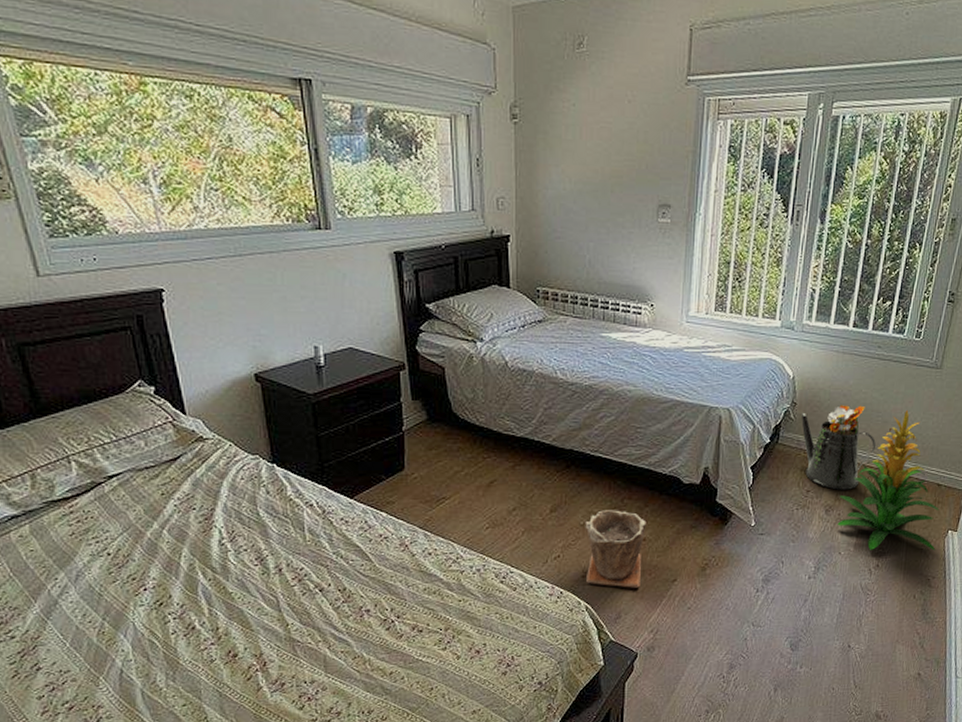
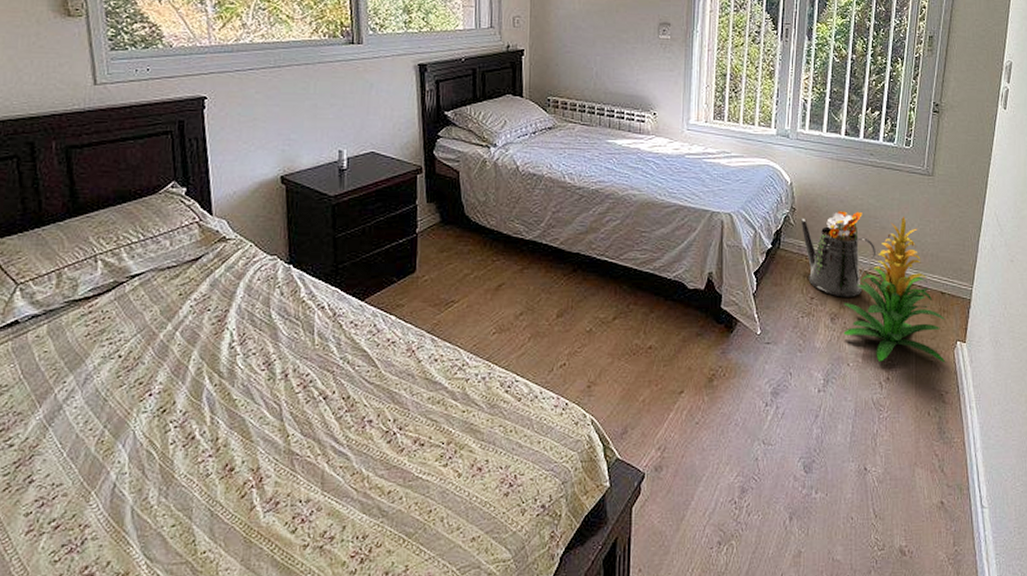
plant pot: present [585,510,646,588] -> none [591,316,652,400]

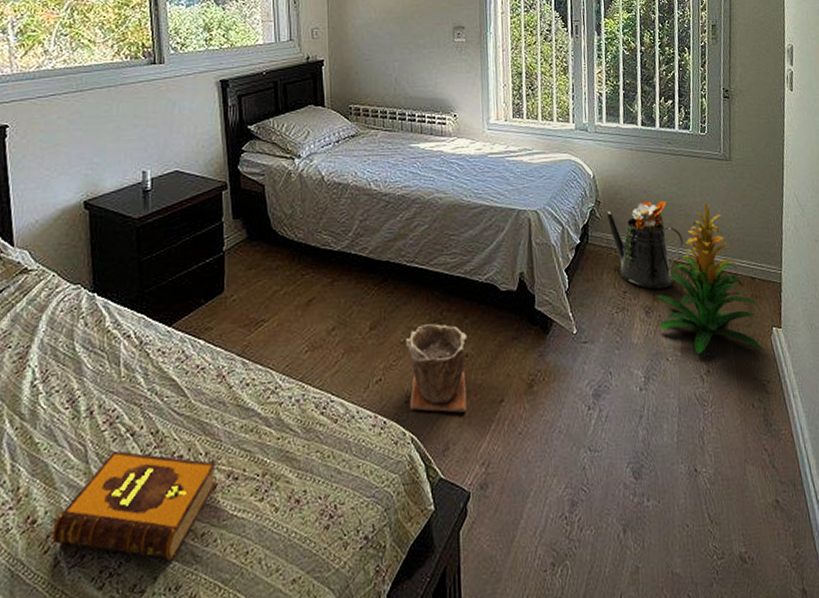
hardback book: none [248,411,404,513] -> present [51,450,217,561]
plant pot: none [591,316,652,400] -> present [405,324,468,413]

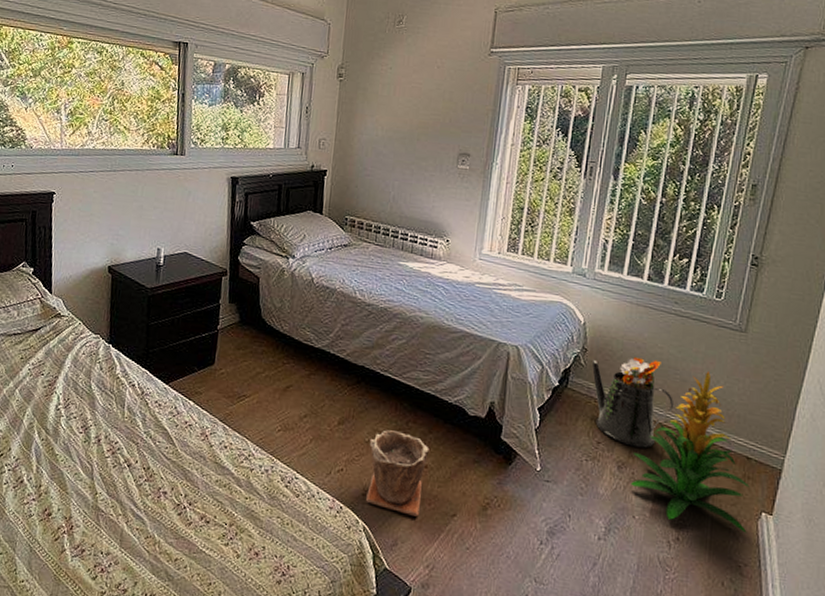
hardback book: present [51,450,217,561] -> none [61,475,193,573]

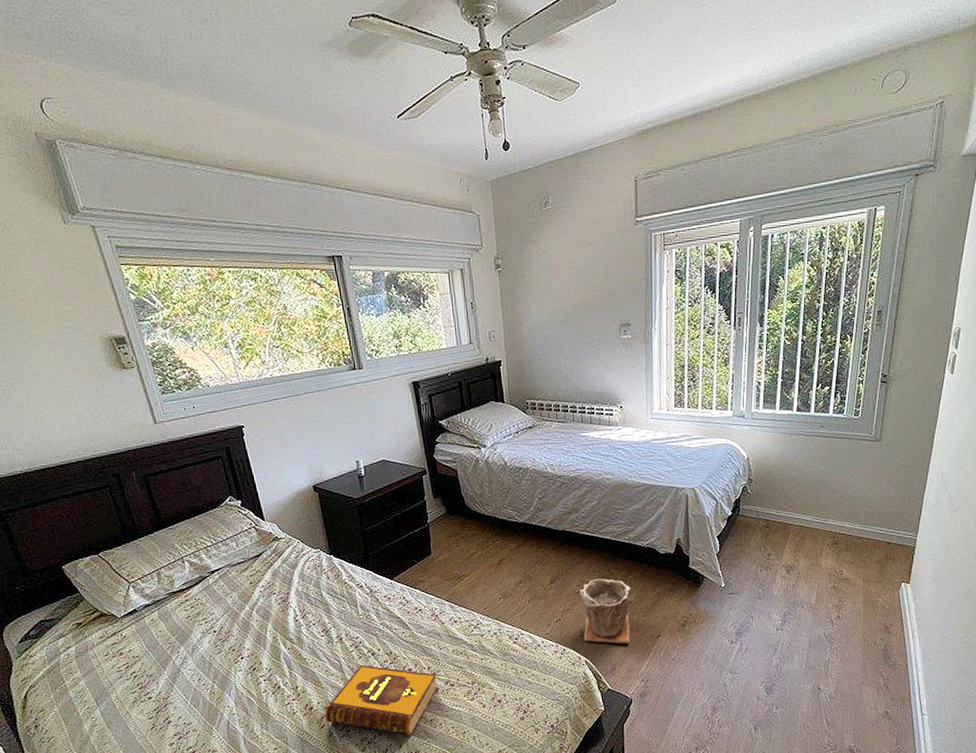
hardback book: none [61,475,193,573] -> present [324,664,438,736]
watering can: present [592,357,675,448] -> none [758,478,828,552]
indoor plant: present [630,370,750,533] -> none [798,478,891,603]

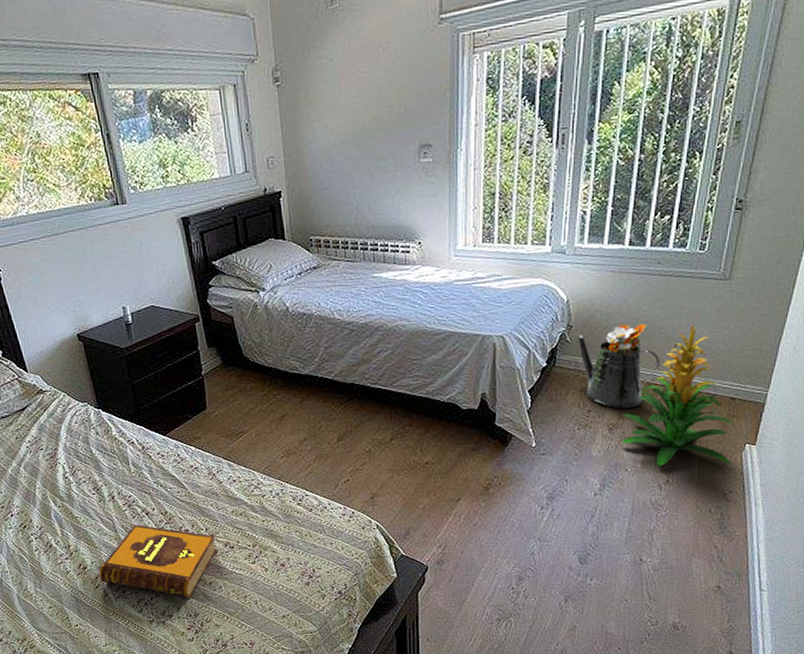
plant pot: present [579,578,631,644] -> none [370,436,428,507]
watering can: none [758,478,828,552] -> present [579,323,661,409]
indoor plant: none [798,478,891,603] -> present [622,324,735,466]

